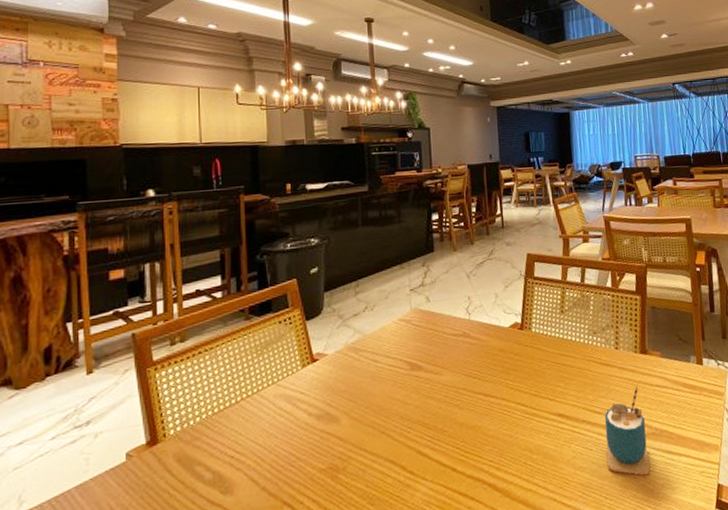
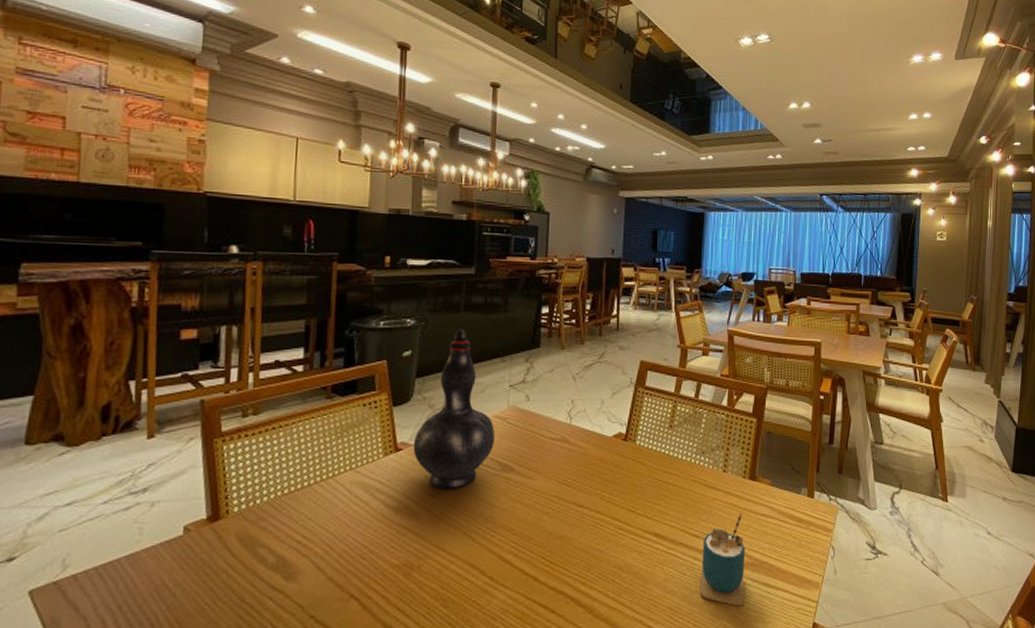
decorative vase: none [327,242,402,393] -> present [413,329,496,489]

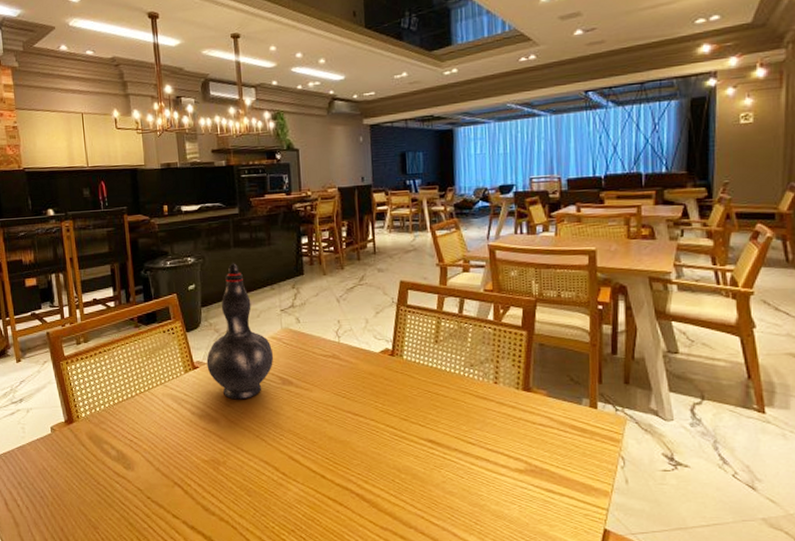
cup: present [699,514,745,606] -> none [478,423,527,509]

